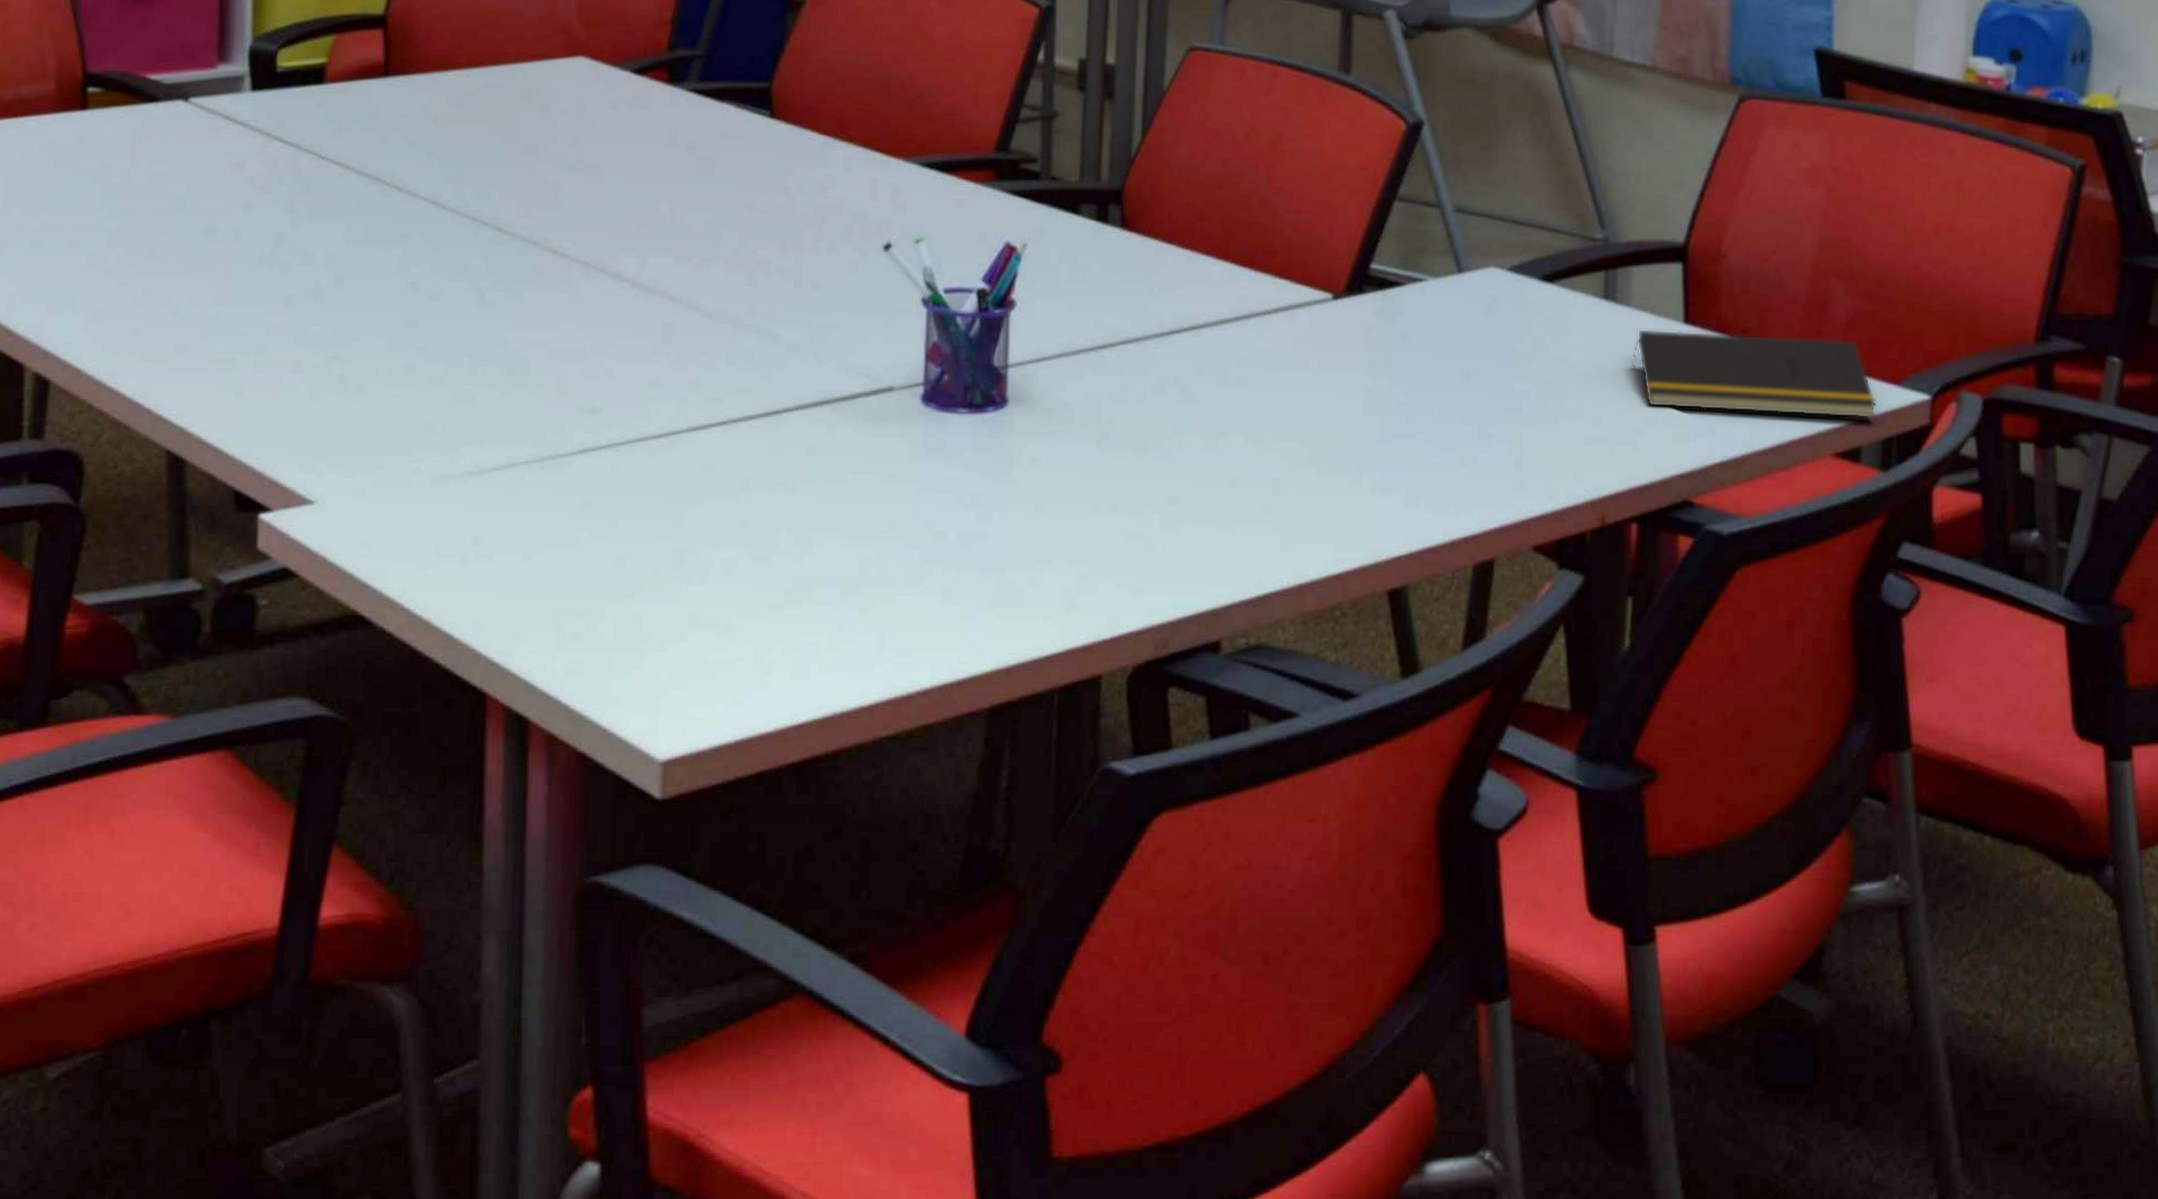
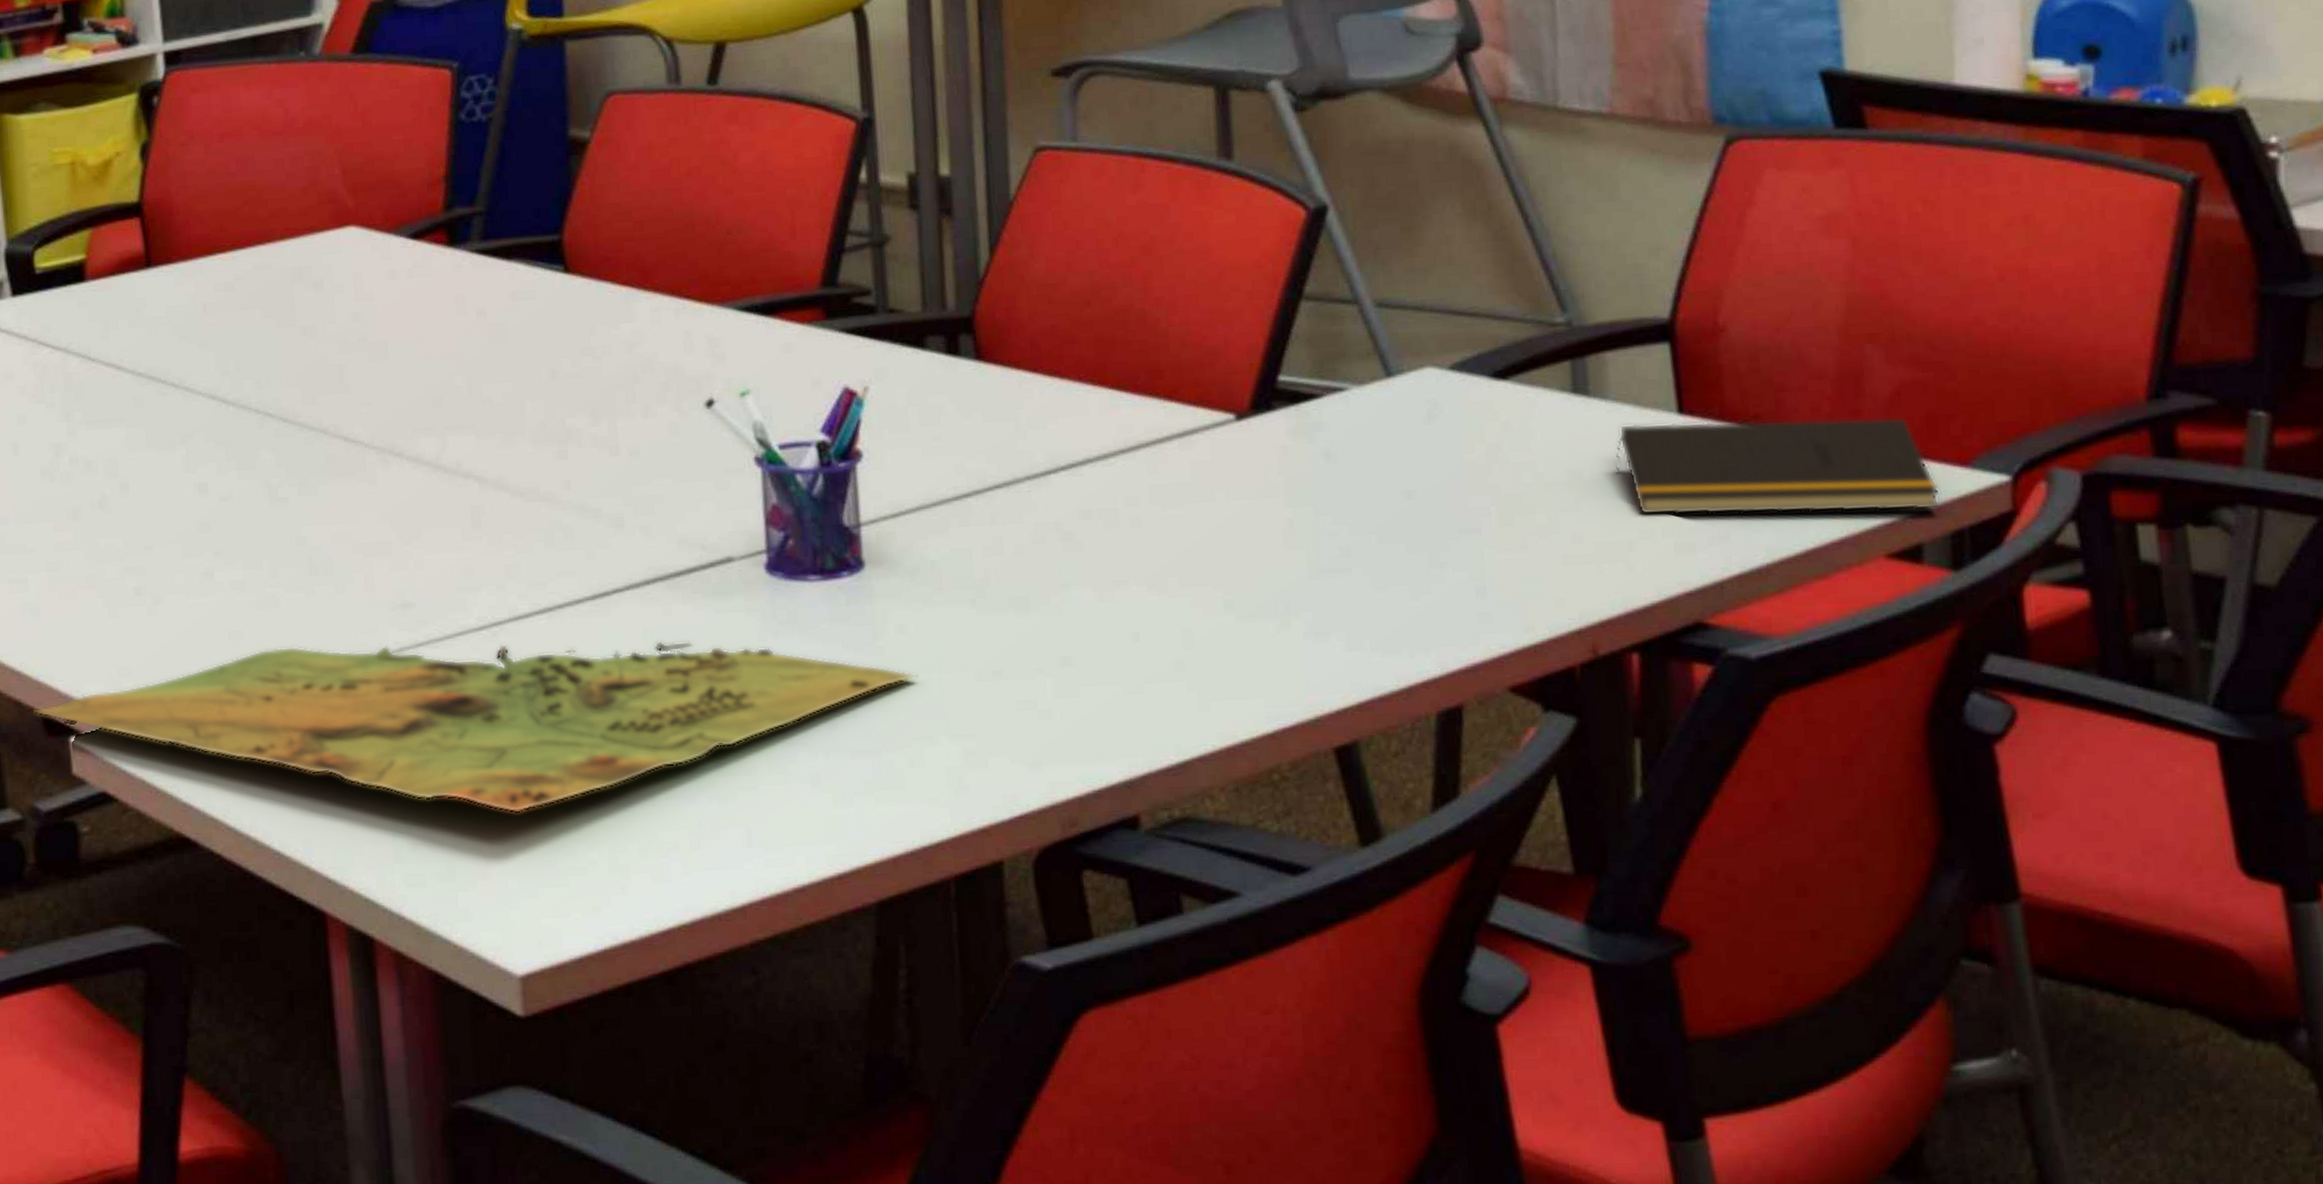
board game: none [226,441,1045,610] -> present [33,641,918,814]

